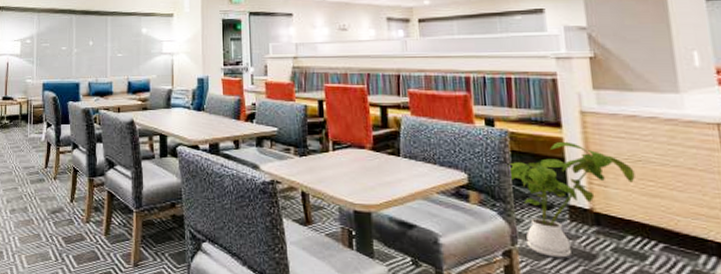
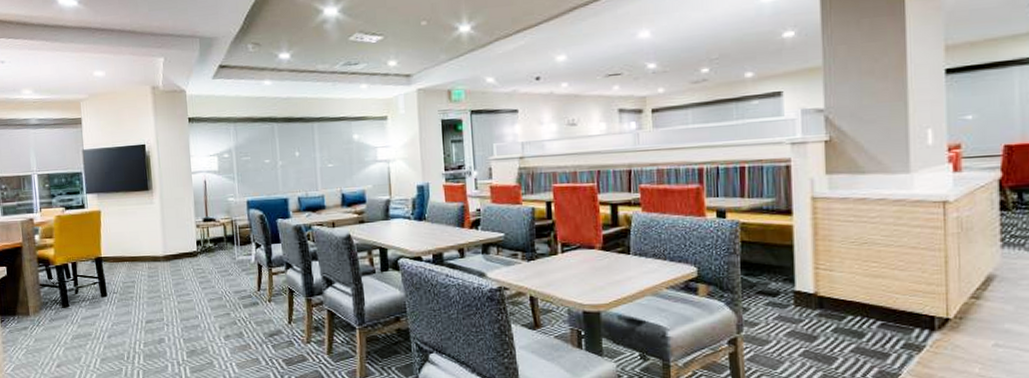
house plant: present [507,141,635,258] -> none [737,228,860,342]

